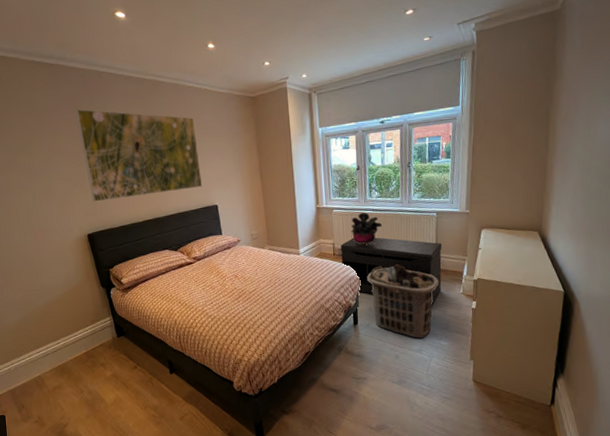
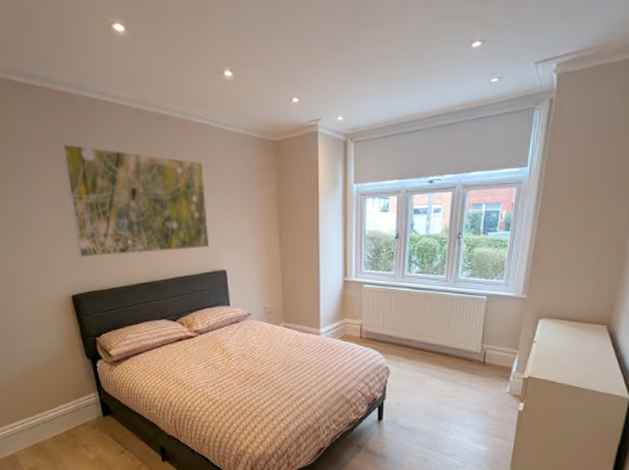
bench: present [341,237,442,305] -> none [369,319,489,404]
potted plant: present [351,212,383,246] -> none [382,290,421,329]
clothes hamper: present [367,264,439,339] -> none [398,354,482,441]

